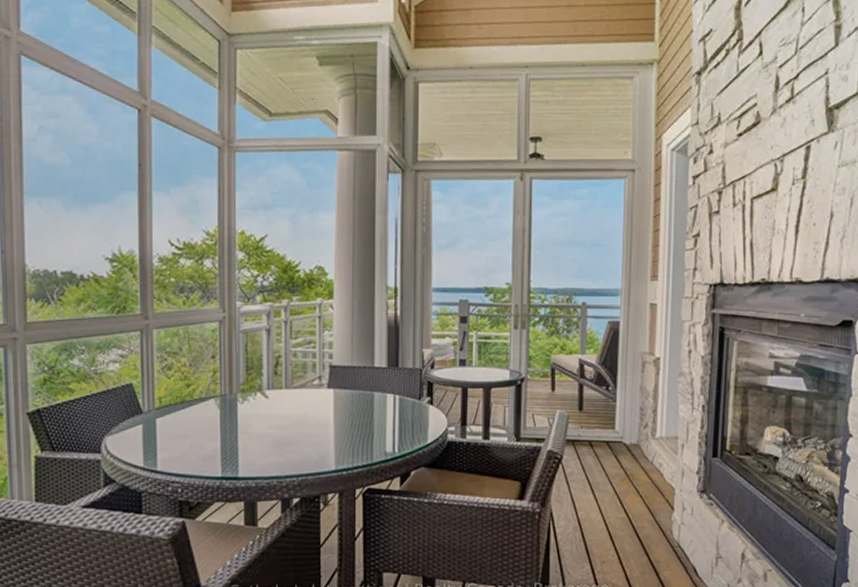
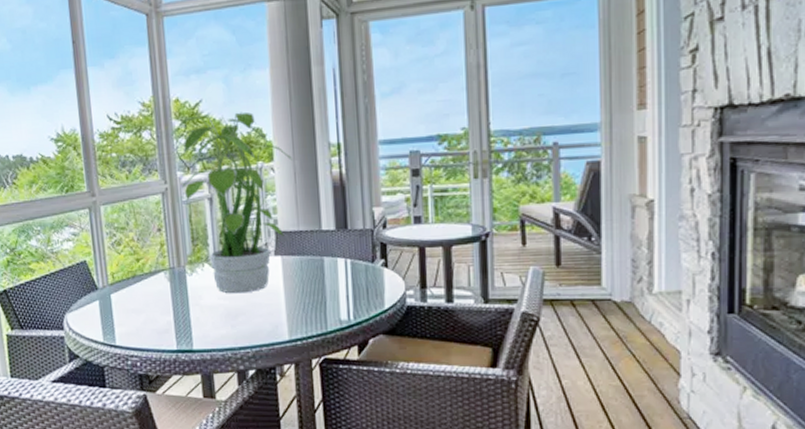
potted plant: none [233,246,352,423] -> present [171,112,293,294]

